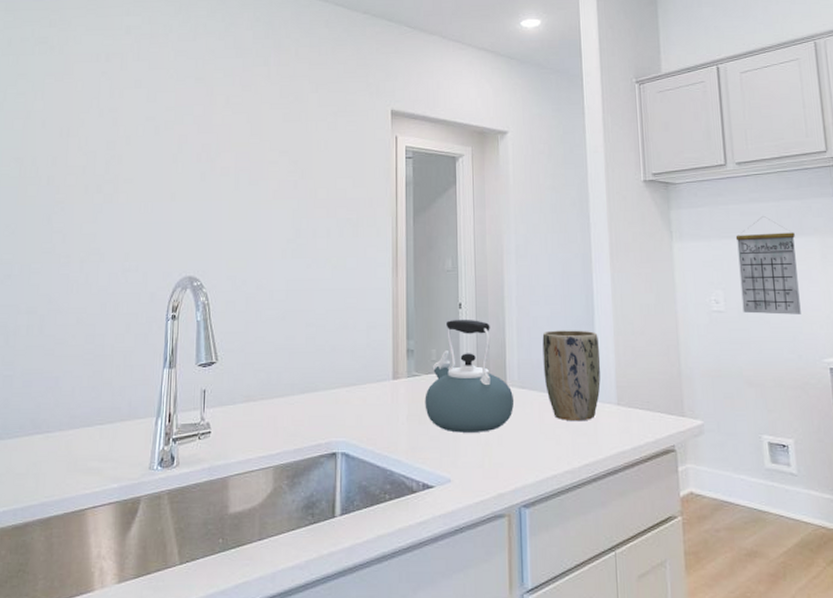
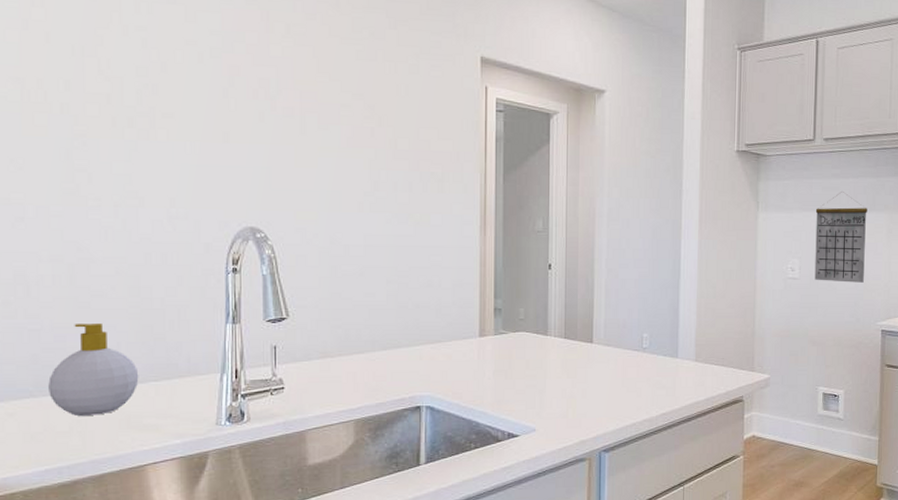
soap bottle: none [13,369,88,458] -> present [48,324,139,416]
kettle: present [425,319,514,433] -> none [511,279,599,387]
plant pot: present [542,330,601,420] -> none [629,292,683,375]

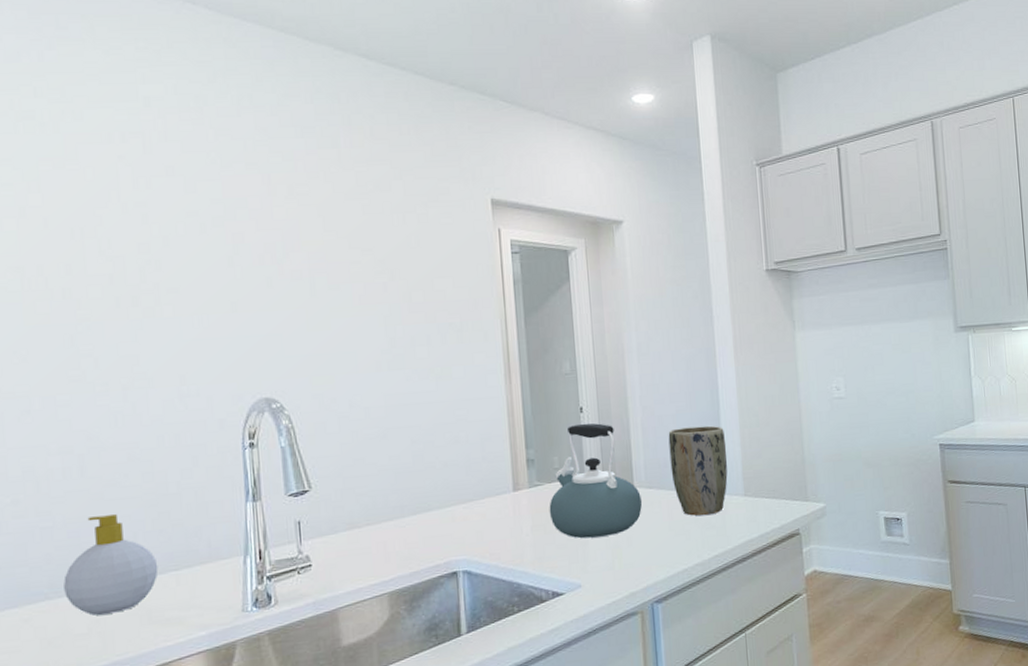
kettle: none [511,279,599,387] -> present [549,423,642,539]
plant pot: none [629,292,683,375] -> present [668,425,728,516]
calendar: present [814,192,867,283] -> none [855,302,915,398]

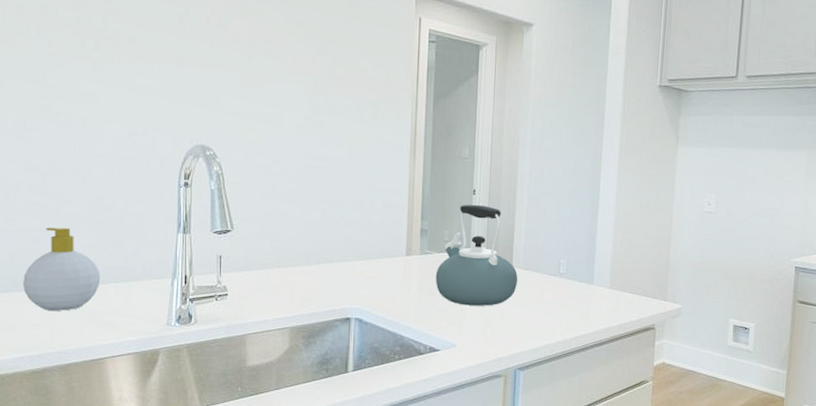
plant pot: present [668,425,728,516] -> none [547,220,600,300]

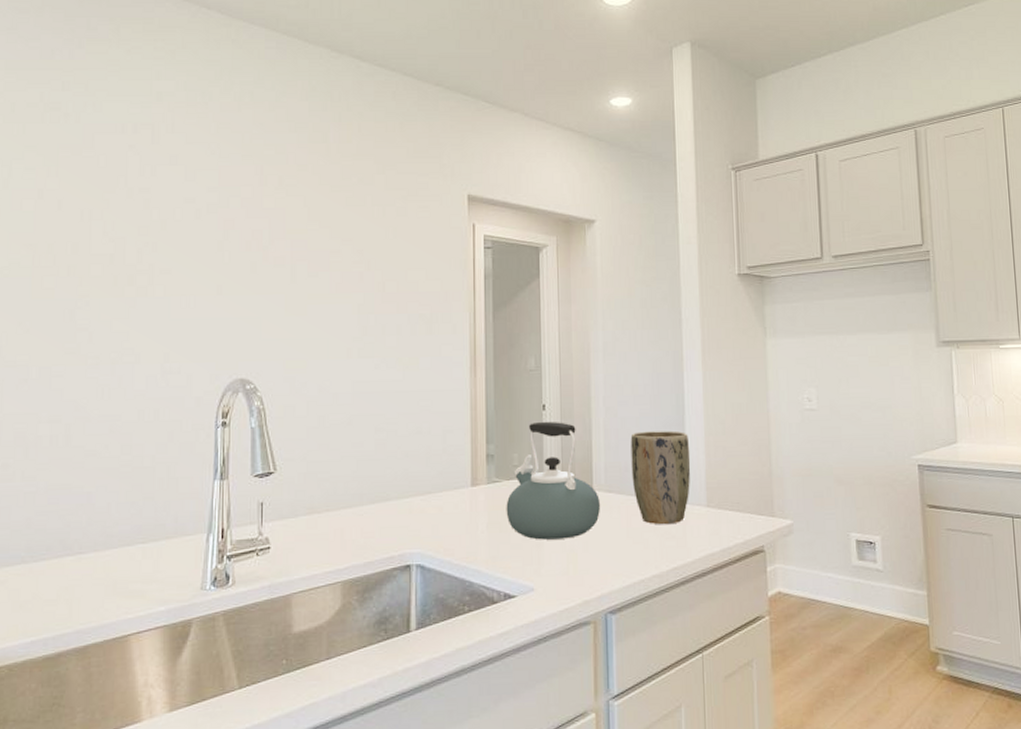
soap bottle: present [23,227,101,311] -> none [39,484,127,582]
plant pot: none [547,220,600,300] -> present [630,431,691,524]

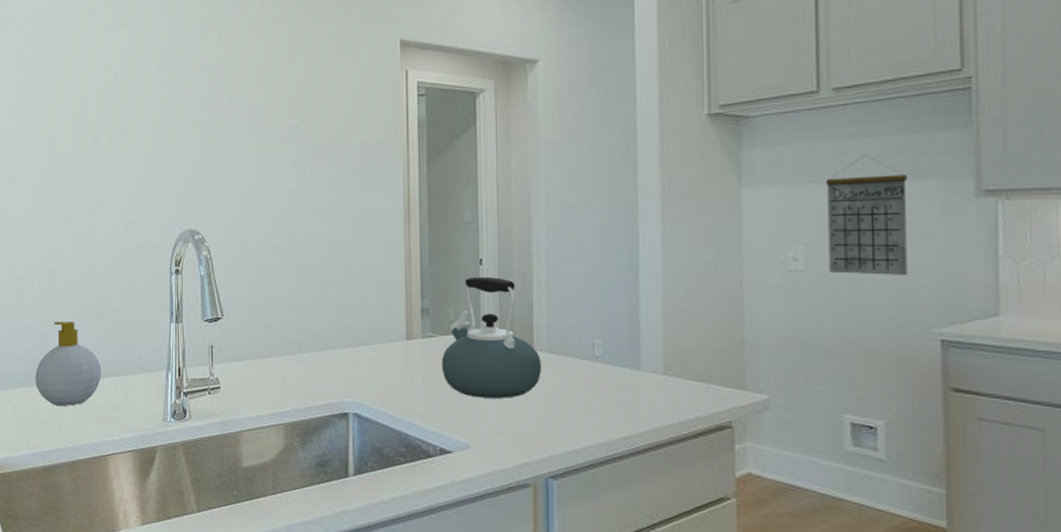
soap bottle: none [39,484,127,582] -> present [35,322,102,406]
plant pot: present [630,431,691,524] -> none [576,290,645,390]
calendar: none [830,312,892,412] -> present [825,155,907,275]

